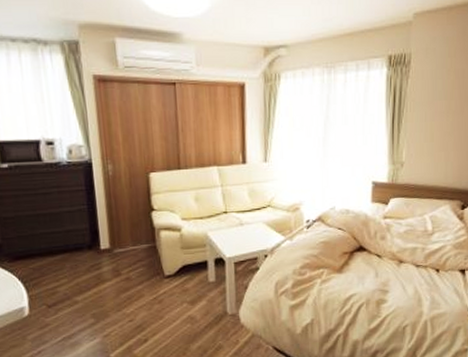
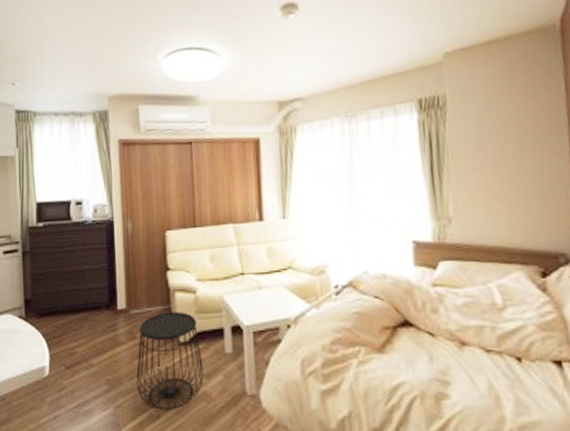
side table: none [123,248,189,335] -> present [136,312,204,410]

